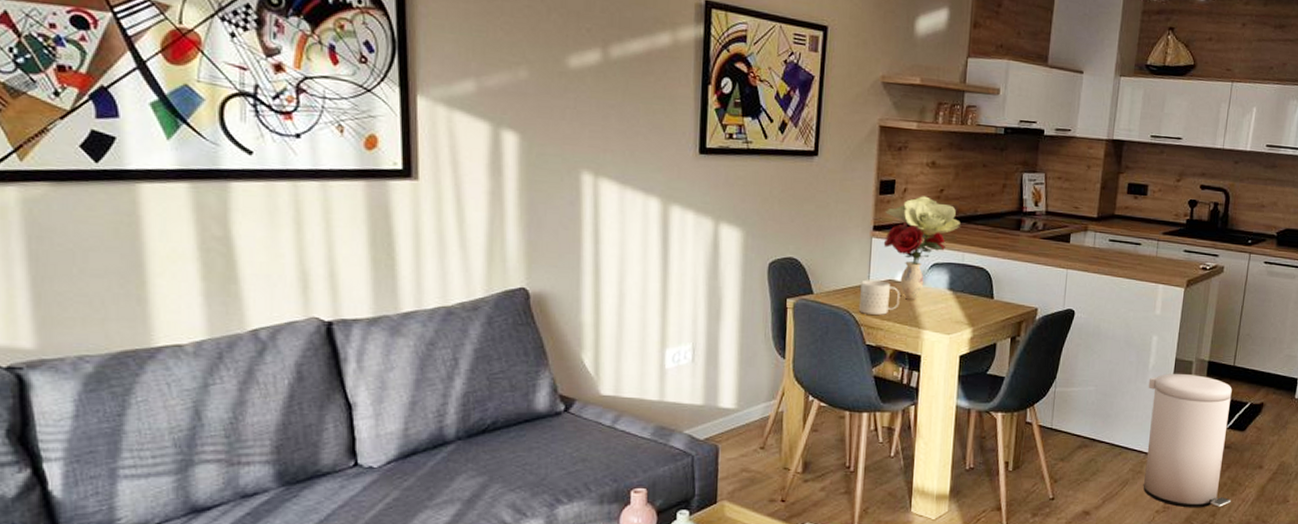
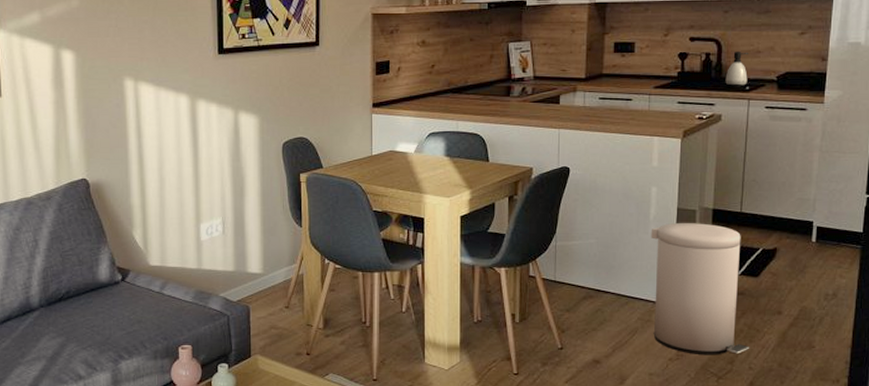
mug: present [858,279,900,315] -> none [364,152,401,183]
flower bouquet: present [883,196,960,301] -> none [382,72,452,169]
soap dispenser: none [1230,204,1254,240] -> present [725,52,749,87]

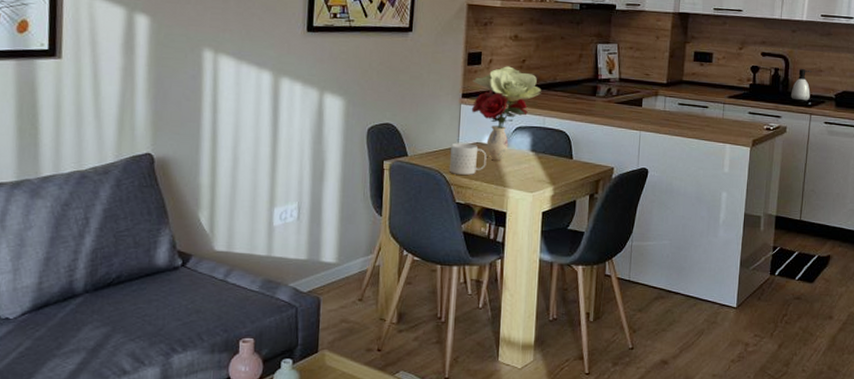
mug: none [364,152,401,183] -> present [448,142,487,175]
flower bouquet: none [382,72,452,169] -> present [471,66,541,162]
pedal bin: present [651,222,750,355] -> none [718,227,804,358]

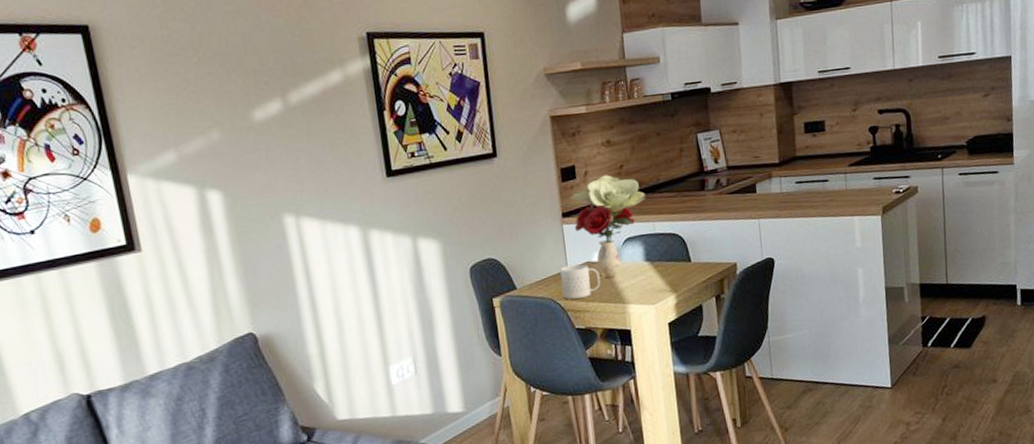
soap dispenser: present [791,69,813,102] -> none [917,120,939,157]

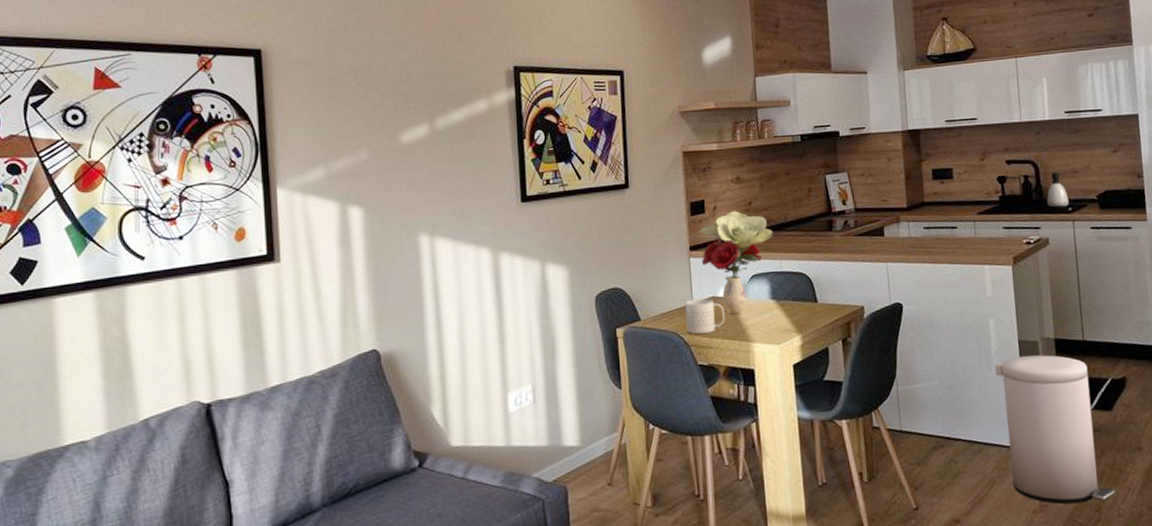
pedal bin: none [862,299,971,435] -> present [994,355,1116,504]
soap dispenser: none [917,120,939,157] -> present [1046,172,1069,209]

